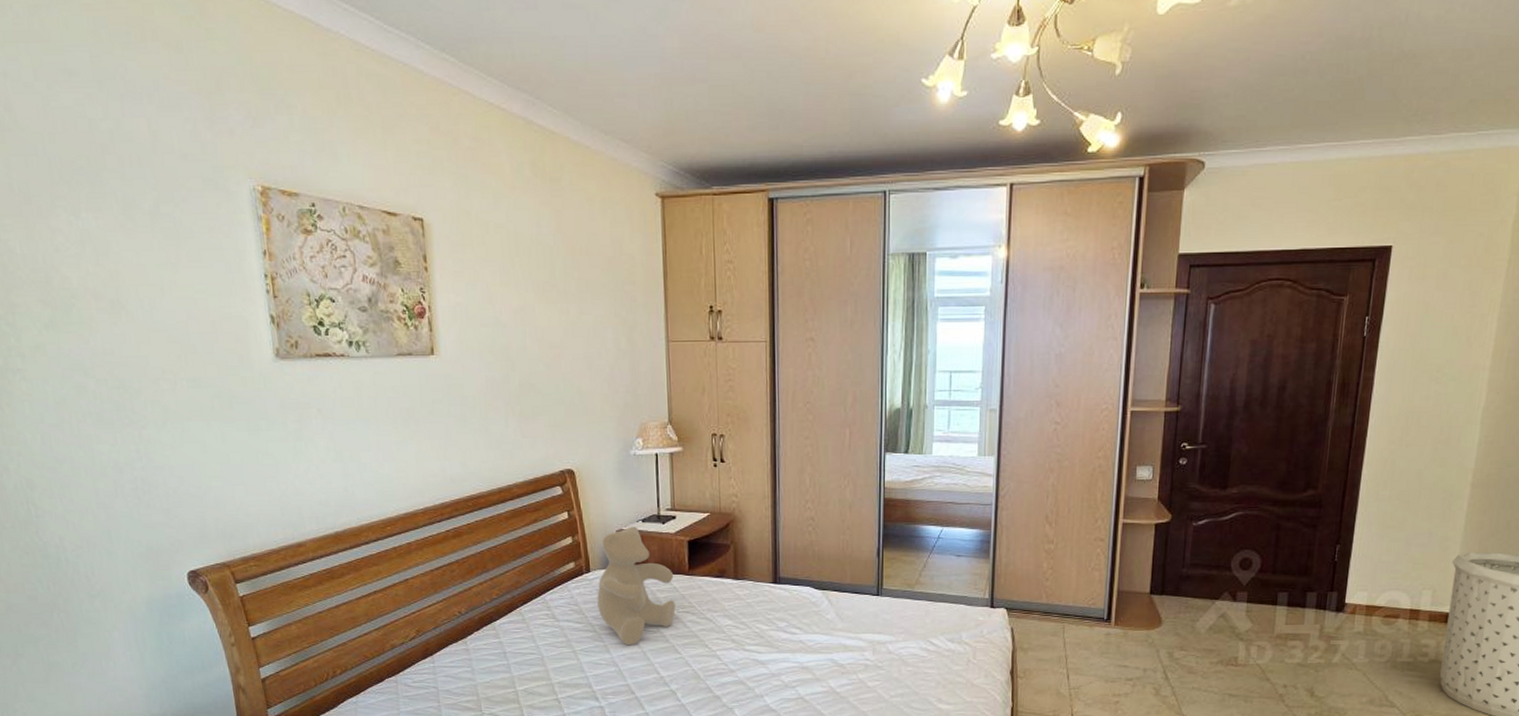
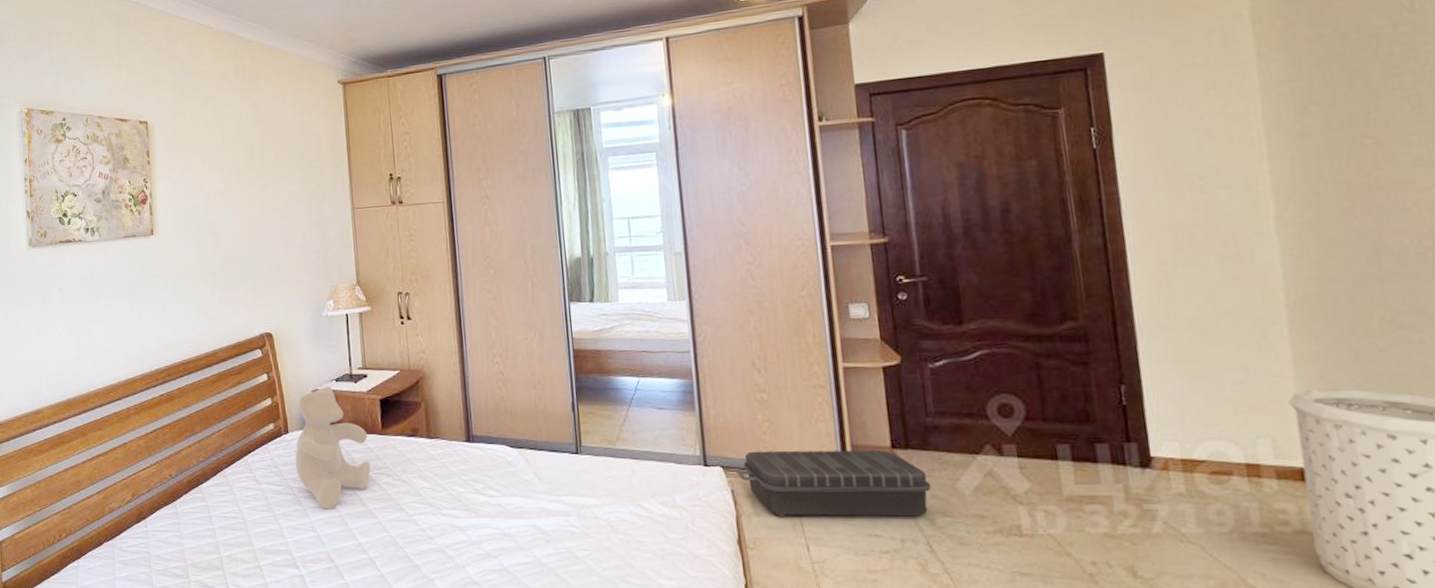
suitcase: none [1018,594,1176,652] -> present [737,449,932,518]

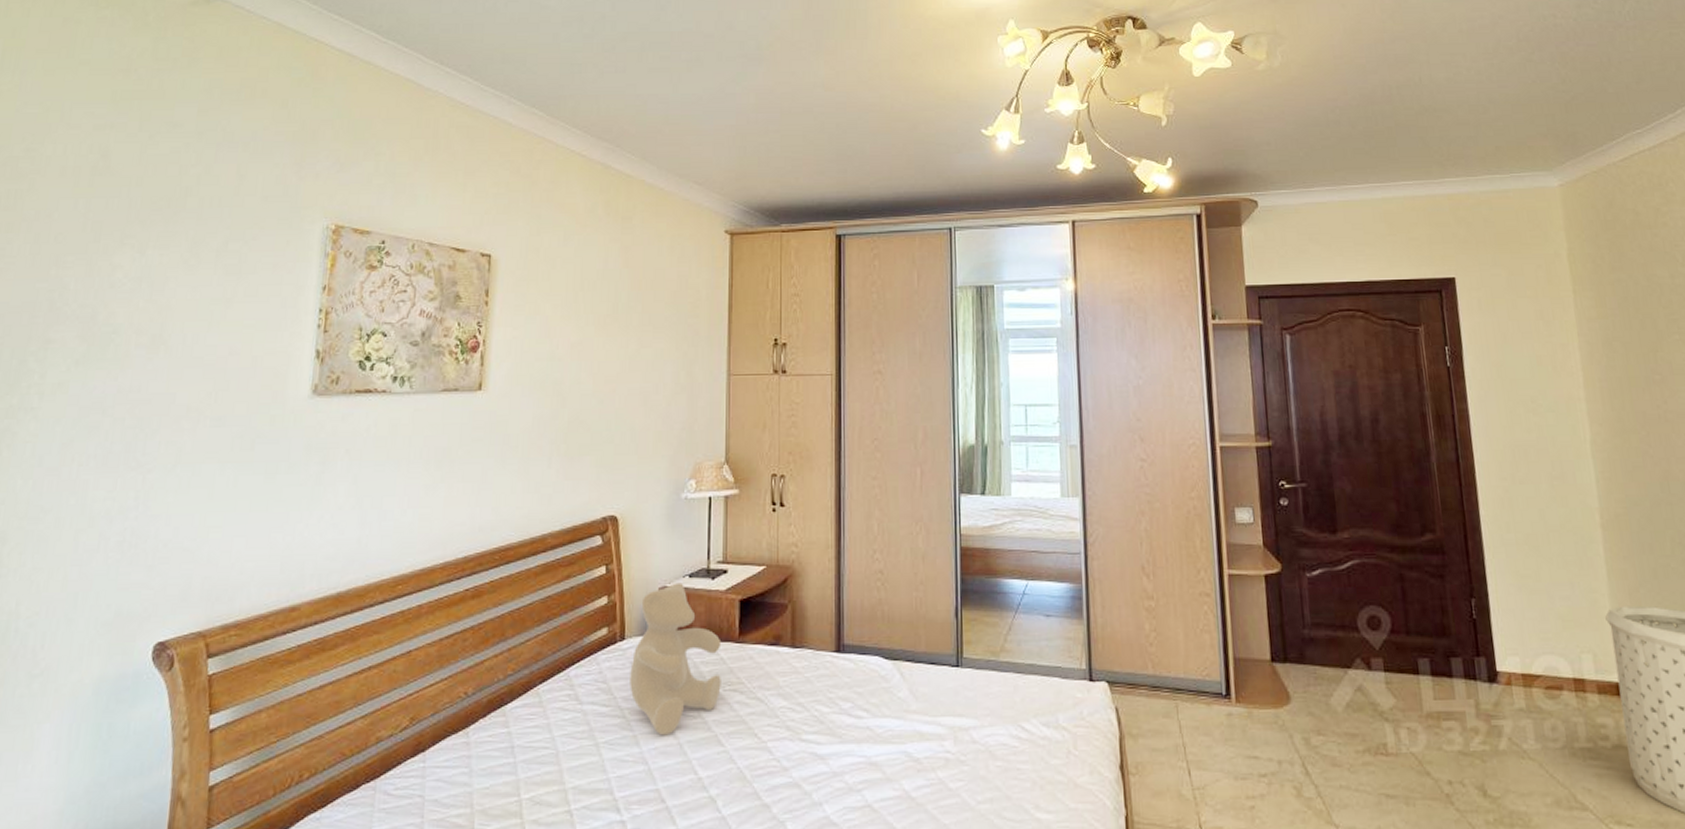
suitcase: present [737,449,932,518] -> none [1122,663,1307,739]

